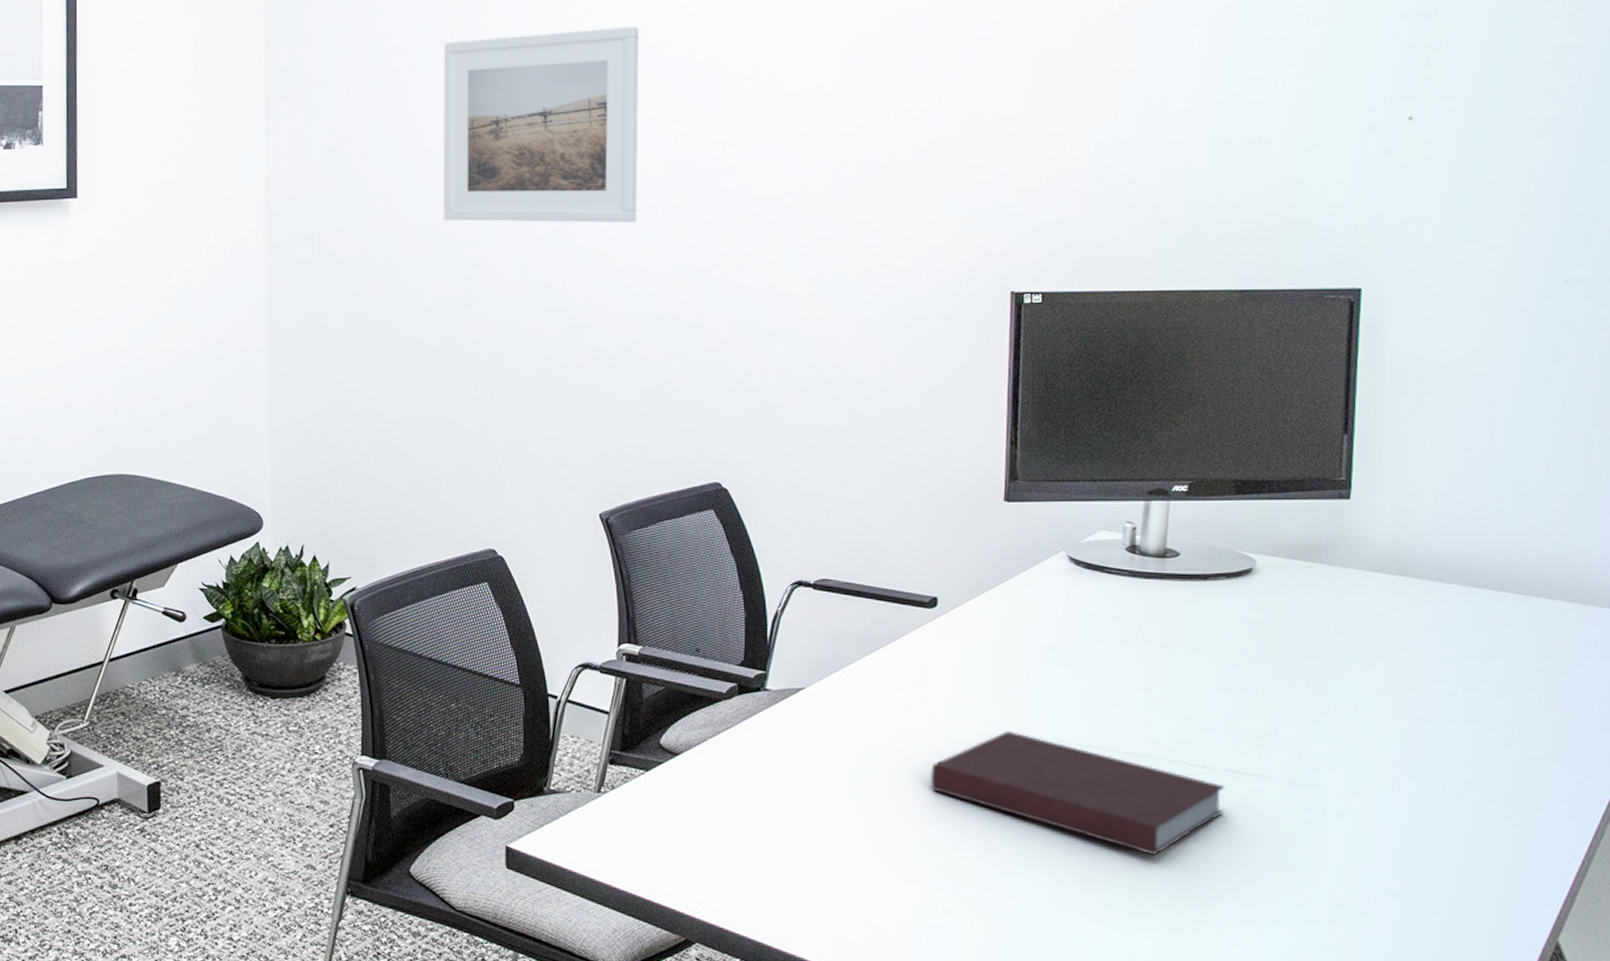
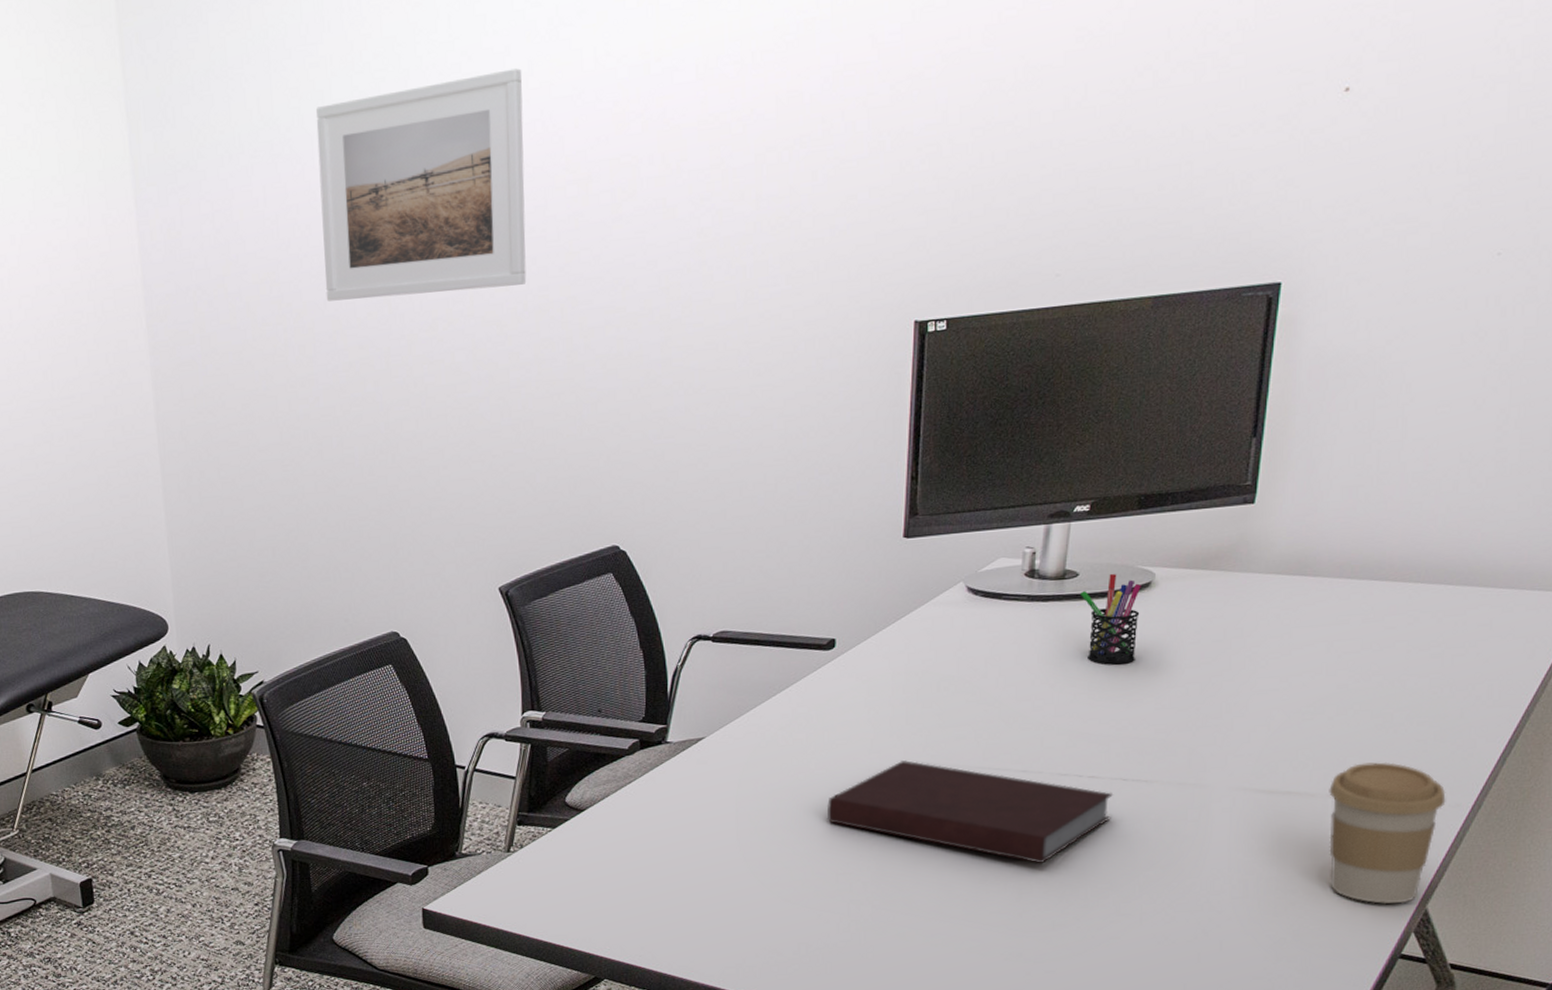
pen holder: none [1182,556,1243,650] -> present [1081,573,1141,665]
coffee cup: none [1446,777,1567,934] -> present [1329,762,1446,904]

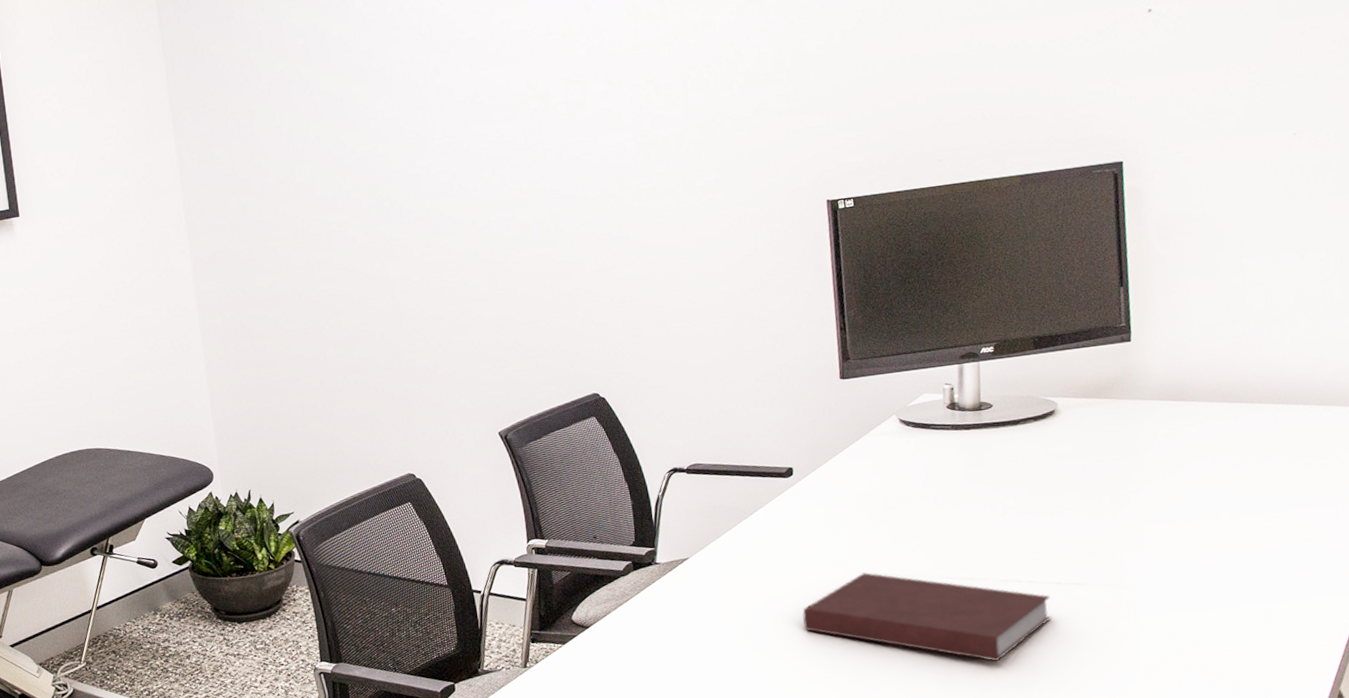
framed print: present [316,68,527,302] -> none [319,10,502,198]
pen holder: present [1081,573,1141,665] -> none [996,404,1052,483]
coffee cup: present [1329,762,1446,904] -> none [1236,559,1339,688]

